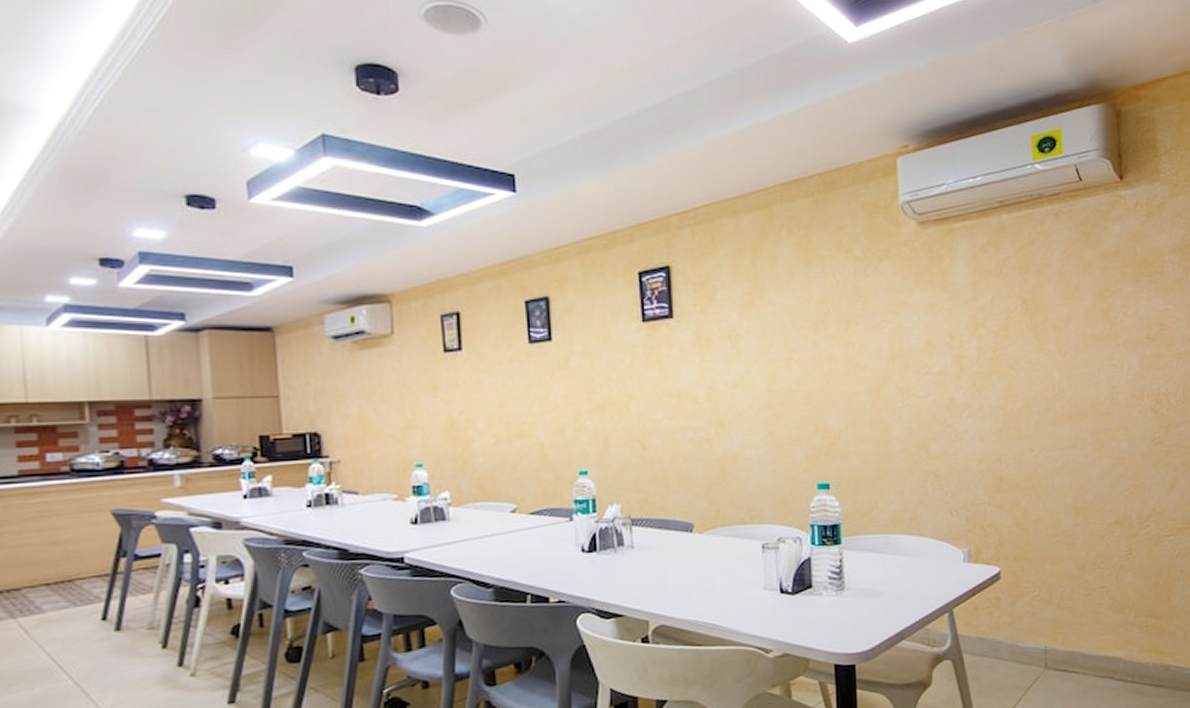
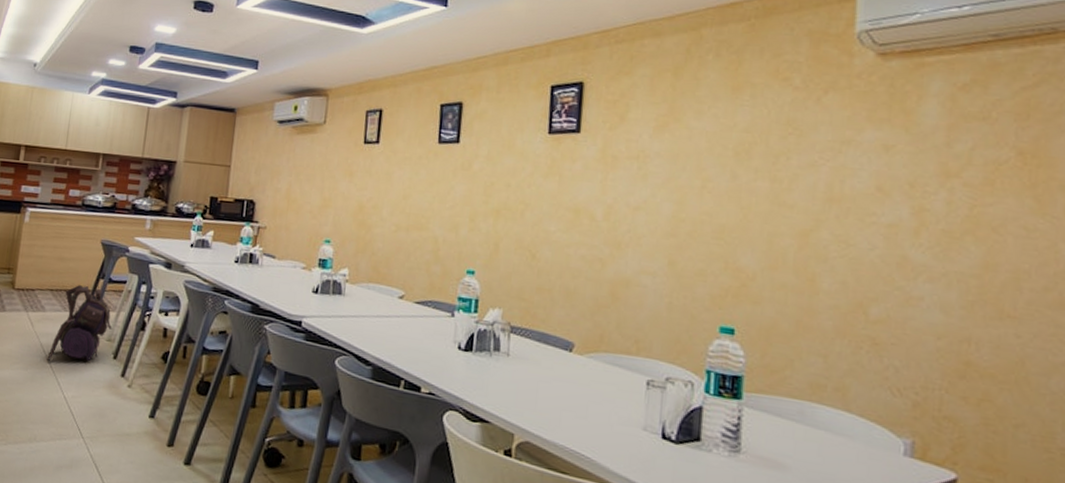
backpack: none [61,569,153,671] -> present [47,284,112,361]

